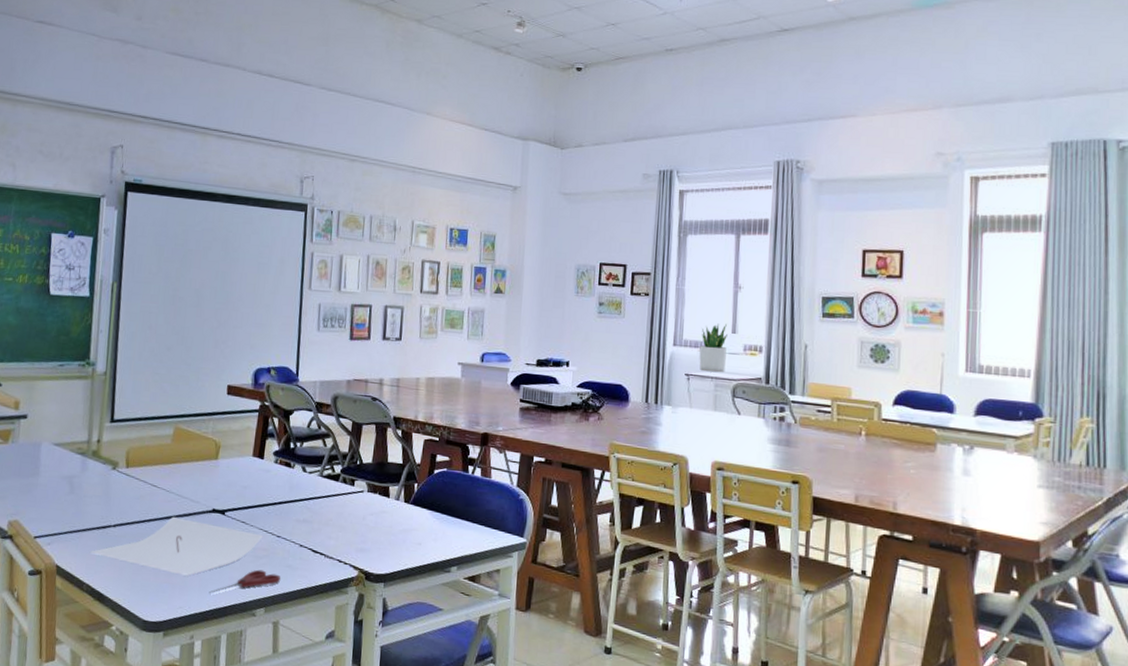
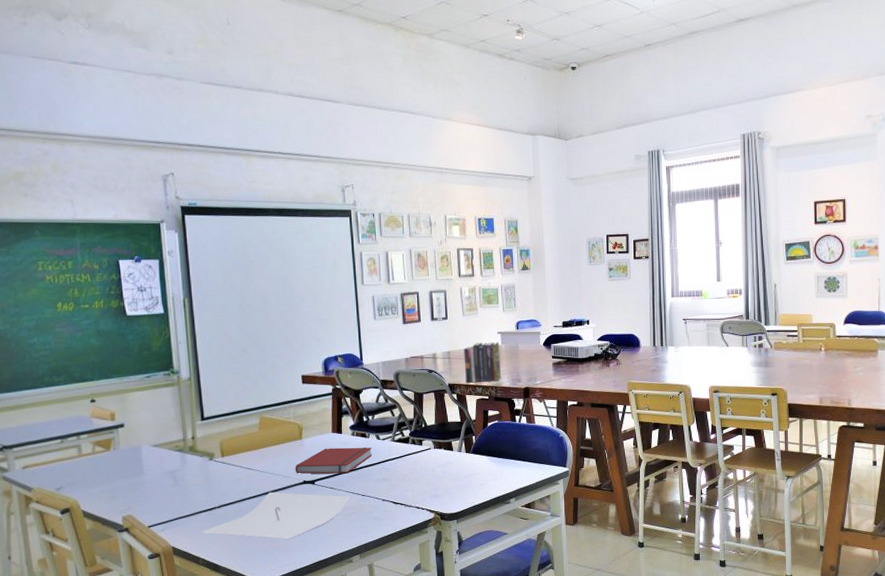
book: none [205,473,296,508] -> present [295,447,373,474]
scissors: present [209,569,280,594] -> none [310,524,369,551]
books: none [414,371,459,421] -> present [464,341,502,383]
planter: present [699,323,727,373] -> none [693,274,714,315]

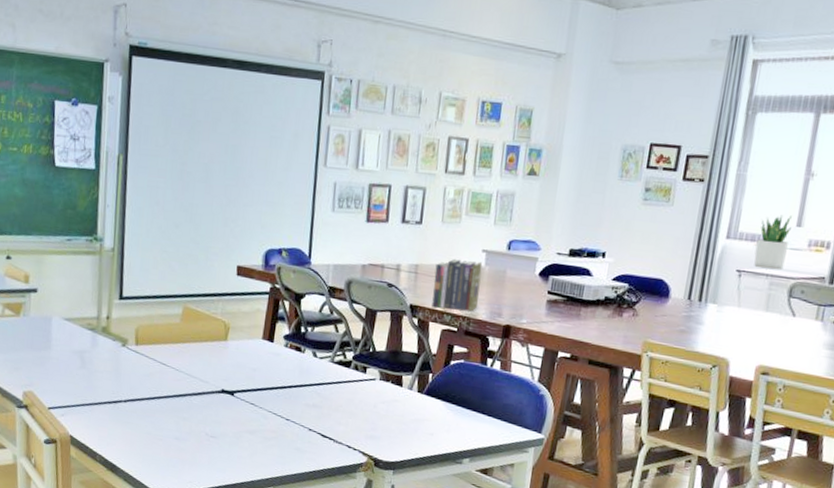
paper sheet: present [200,492,350,539] -> none [101,395,272,453]
book: present [295,447,373,474] -> none [214,356,307,391]
planter: none [693,274,714,315] -> present [754,215,792,271]

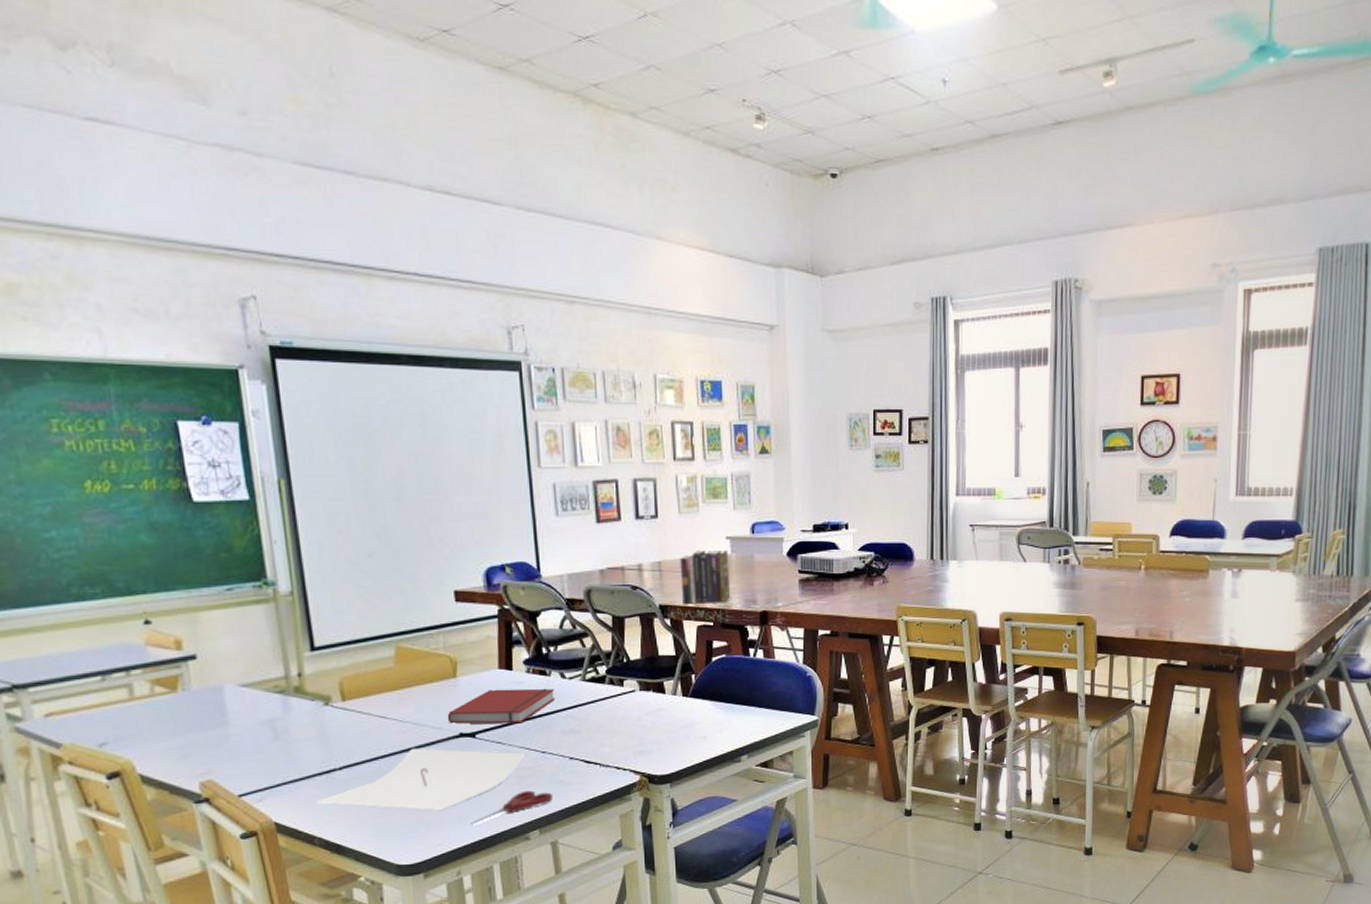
paper sheet: none [101,395,272,453] -> present [314,748,525,811]
book: none [214,356,307,391] -> present [447,688,556,724]
scissors: none [218,450,289,471] -> present [471,790,552,825]
planter: present [754,215,792,271] -> none [983,467,1010,520]

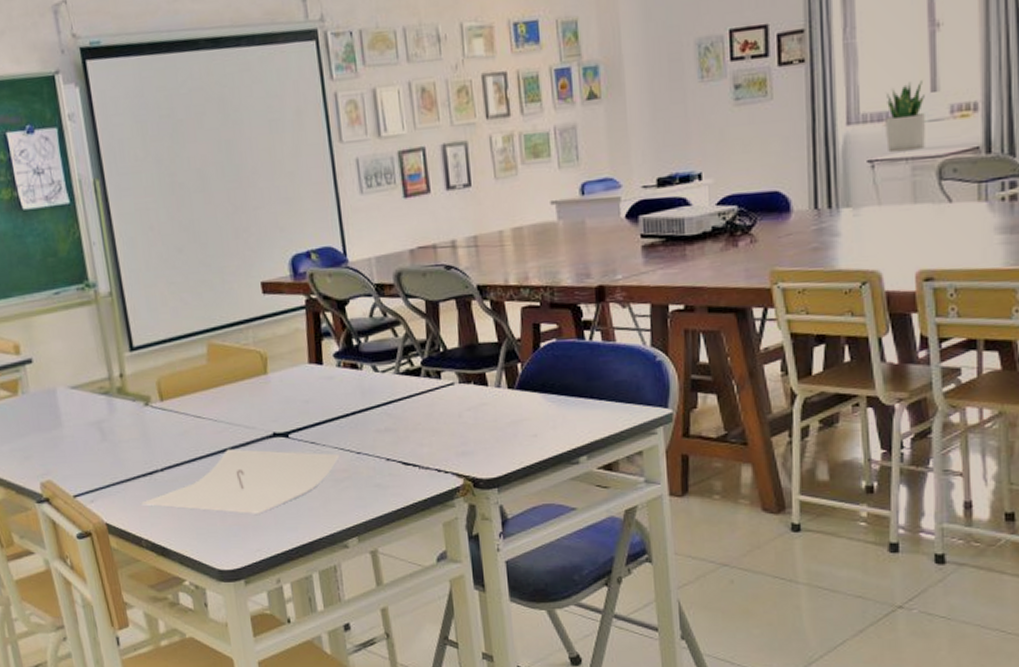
book: present [447,688,556,724] -> none [260,383,369,424]
scissors: present [471,790,552,825] -> none [288,494,370,531]
books: present [680,549,731,604] -> none [498,216,560,282]
planter: none [983,467,1010,520] -> present [885,80,925,153]

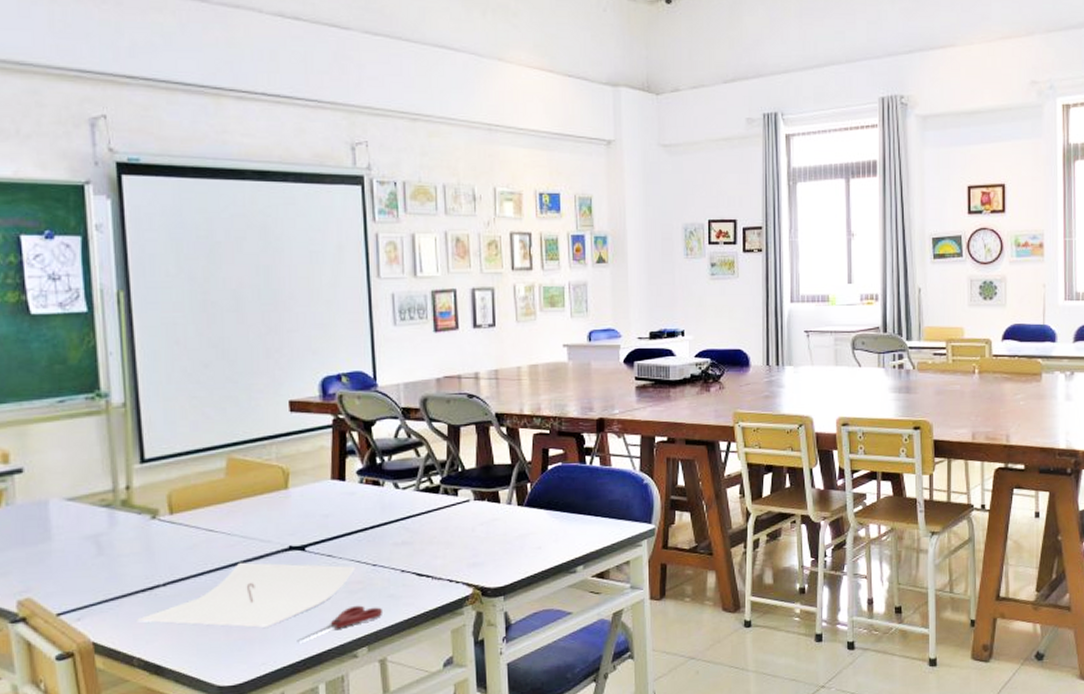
scissors: none [288,494,370,531] -> present [297,605,382,643]
planter: present [885,80,925,153] -> none [817,274,844,326]

